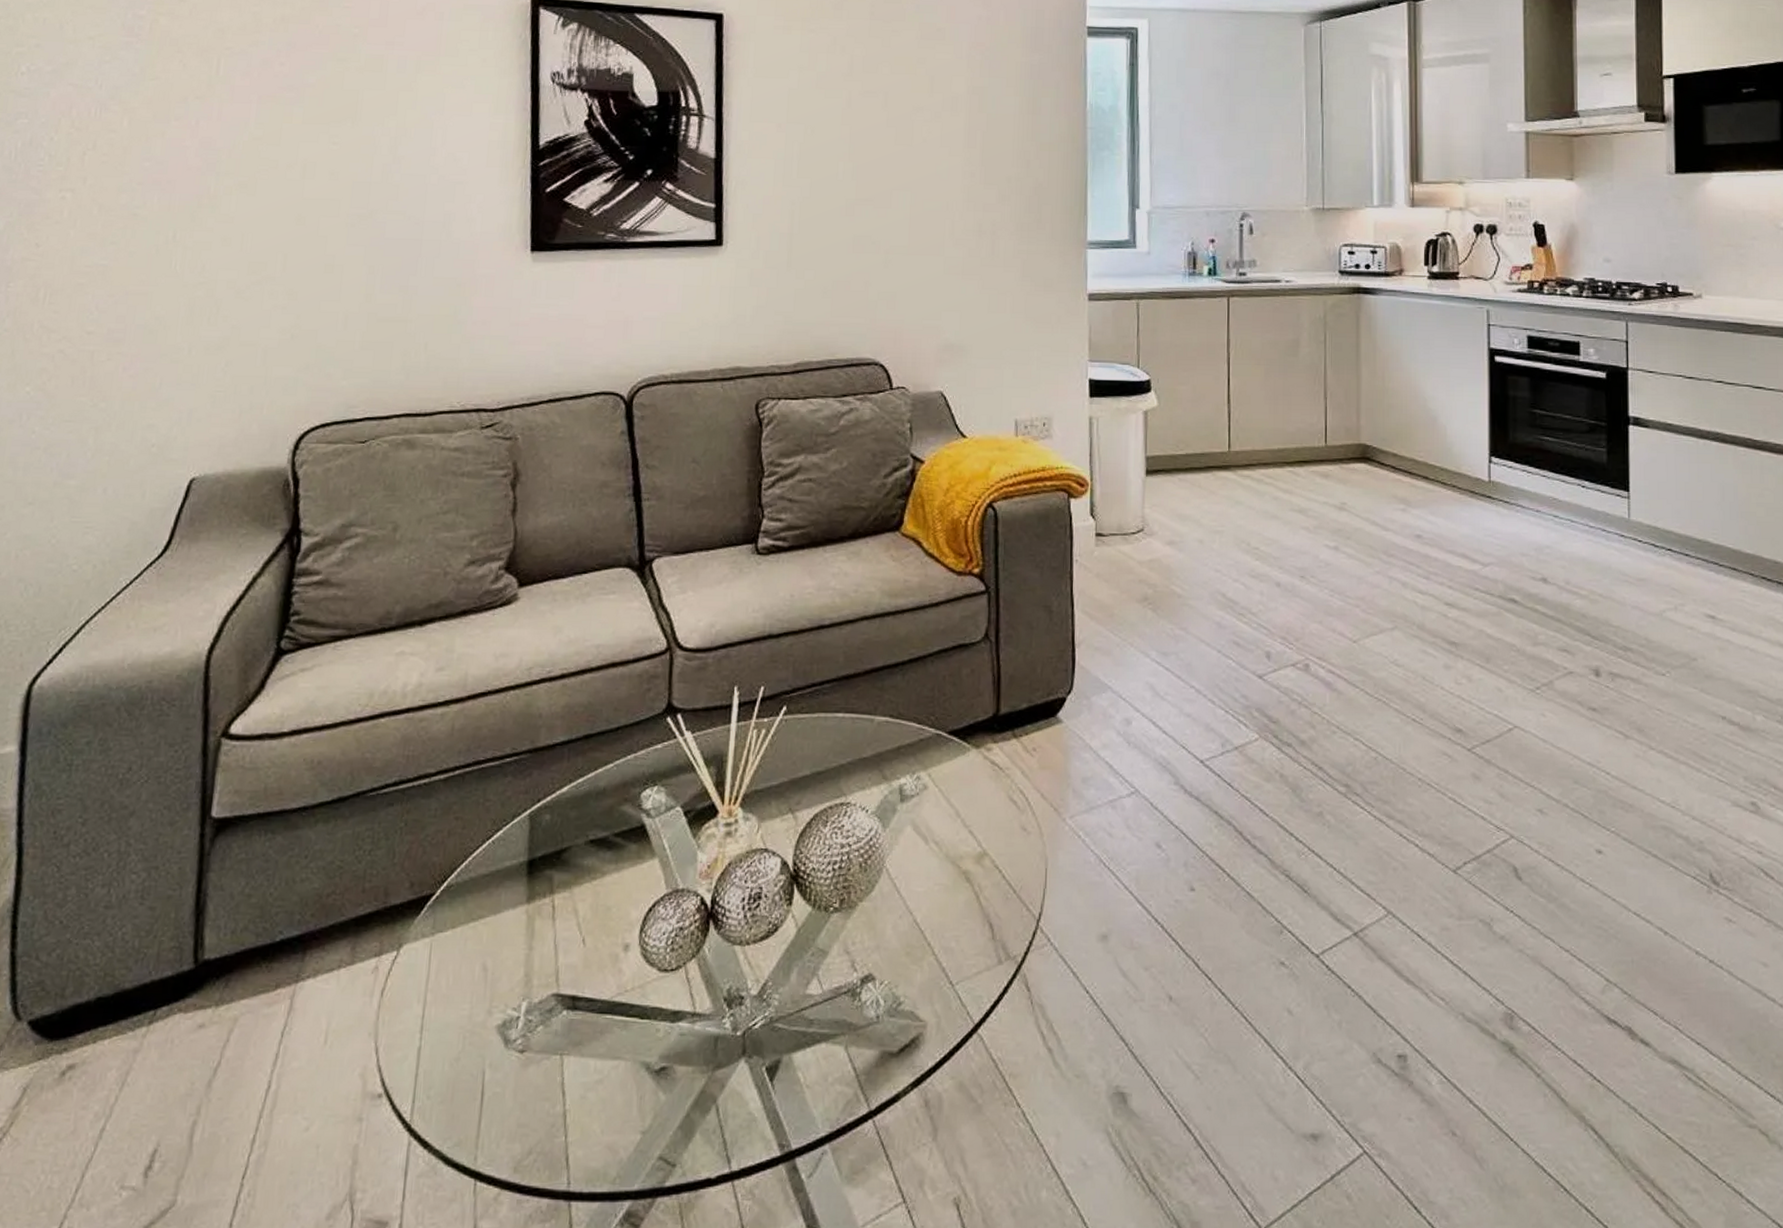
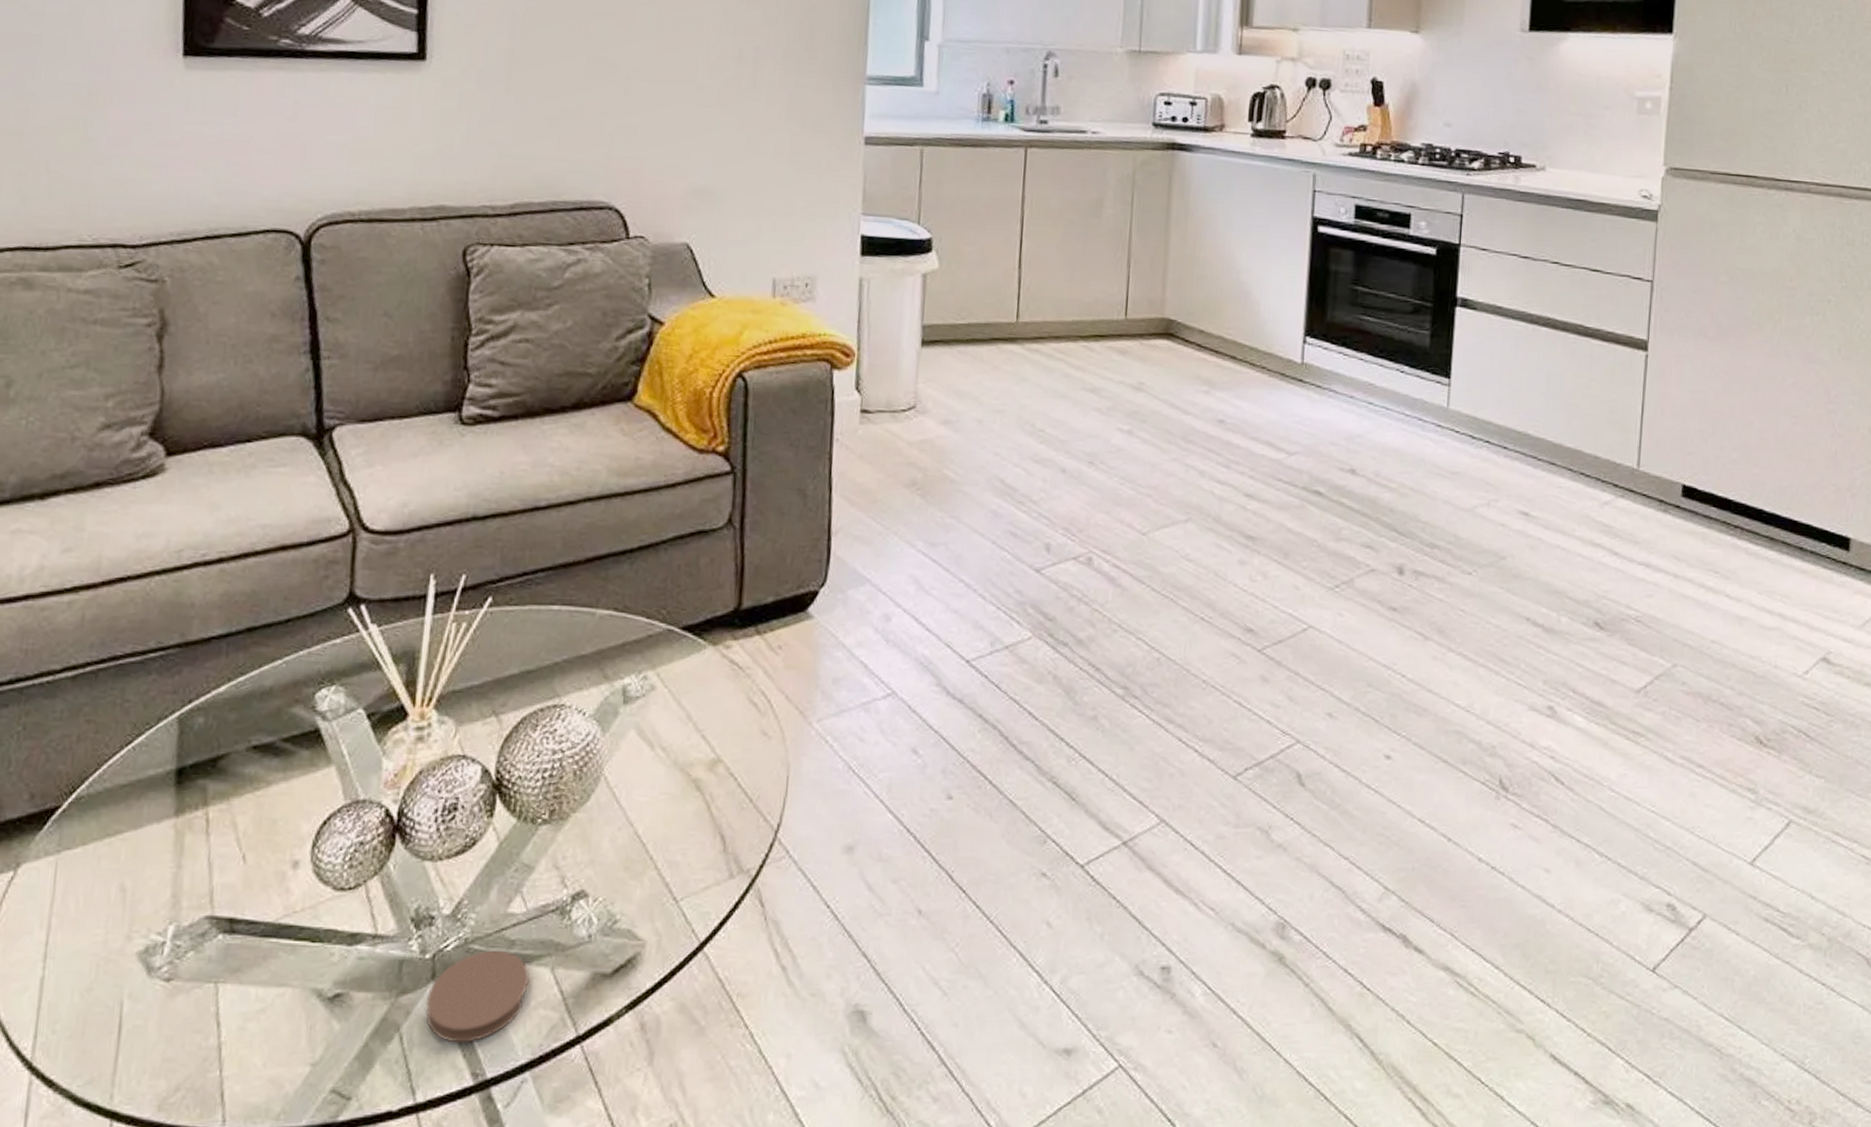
coaster: none [738,1029,826,1115] -> present [425,950,530,1043]

